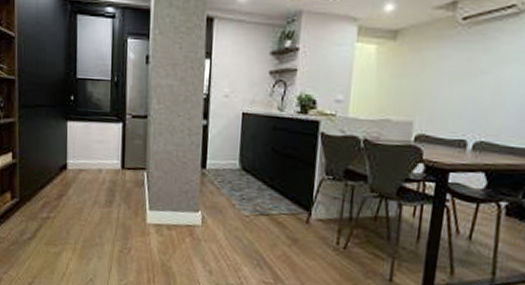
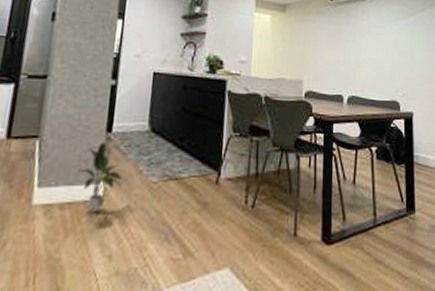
potted plant: none [179,176,217,236] -> present [78,141,122,213]

